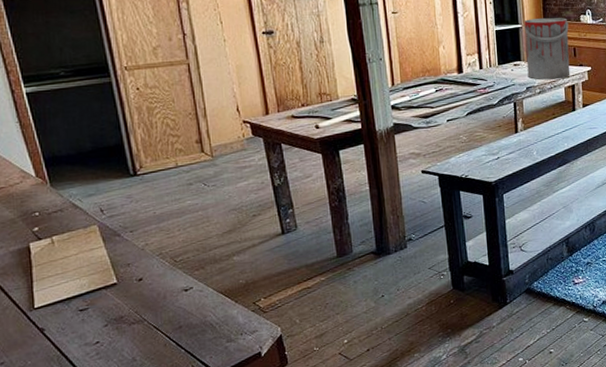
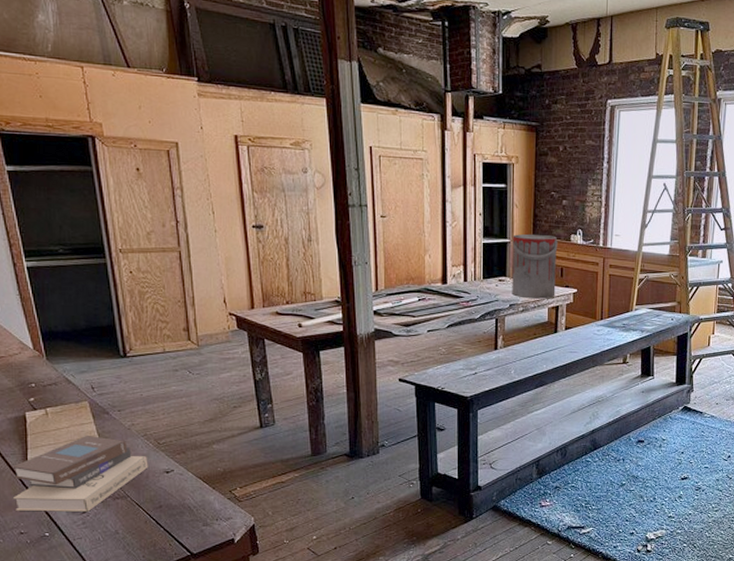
books: none [17,260,166,349] -> present [12,435,149,512]

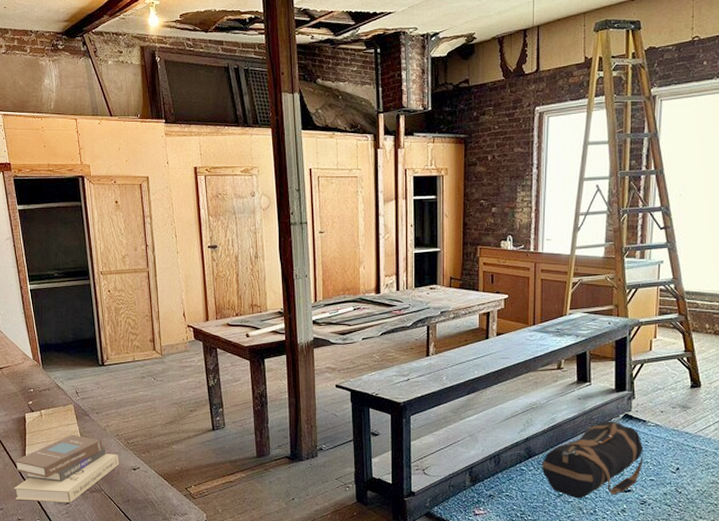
paint can: present [512,234,558,299] -> none [443,242,488,305]
duffel bag: none [607,413,700,487] -> present [542,421,644,499]

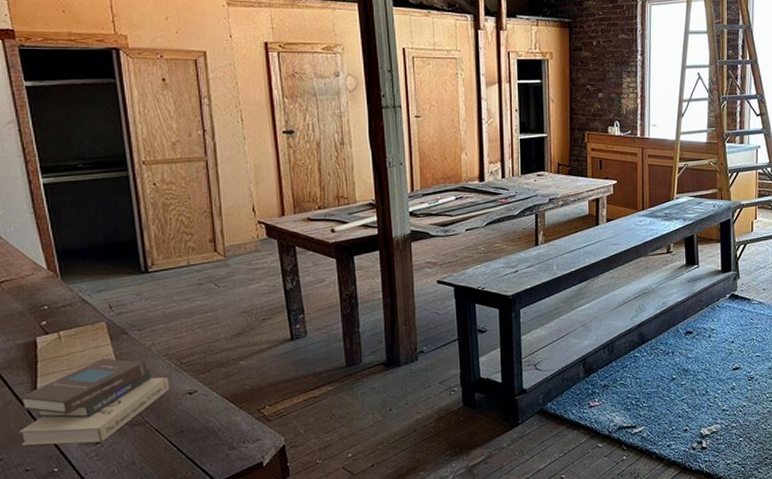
duffel bag: present [542,421,644,499] -> none [655,301,750,381]

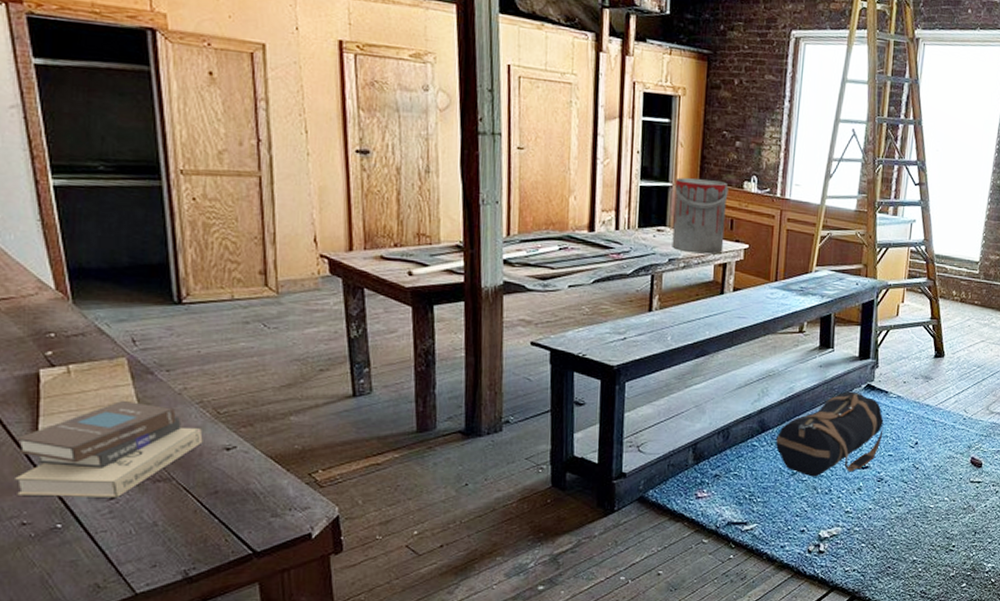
paint can: none [550,127,596,192] -> present [672,177,729,254]
duffel bag: none [655,301,750,381] -> present [776,391,884,477]

